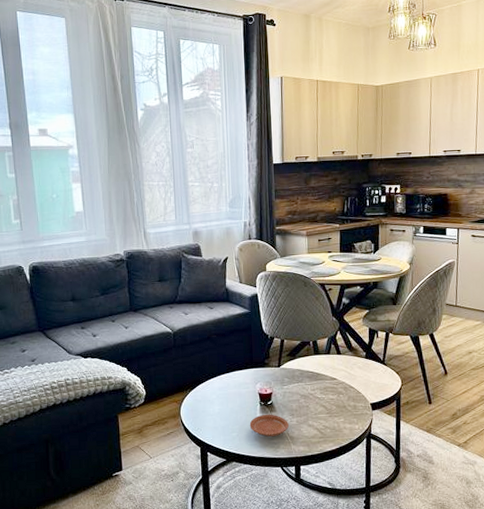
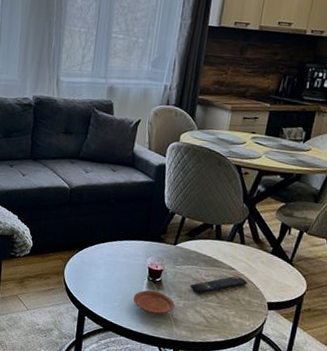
remote control: none [300,385,350,409] -> present [190,276,248,294]

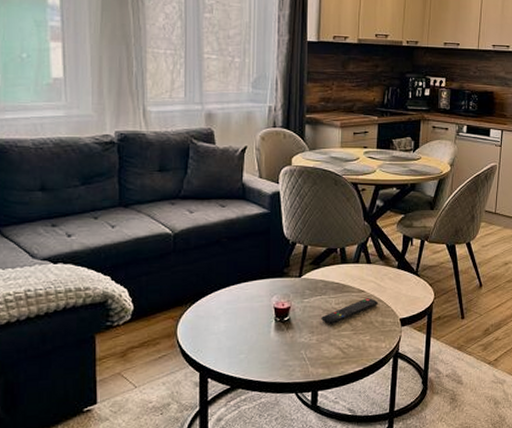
plate: present [133,290,175,315] -> none [261,331,308,359]

